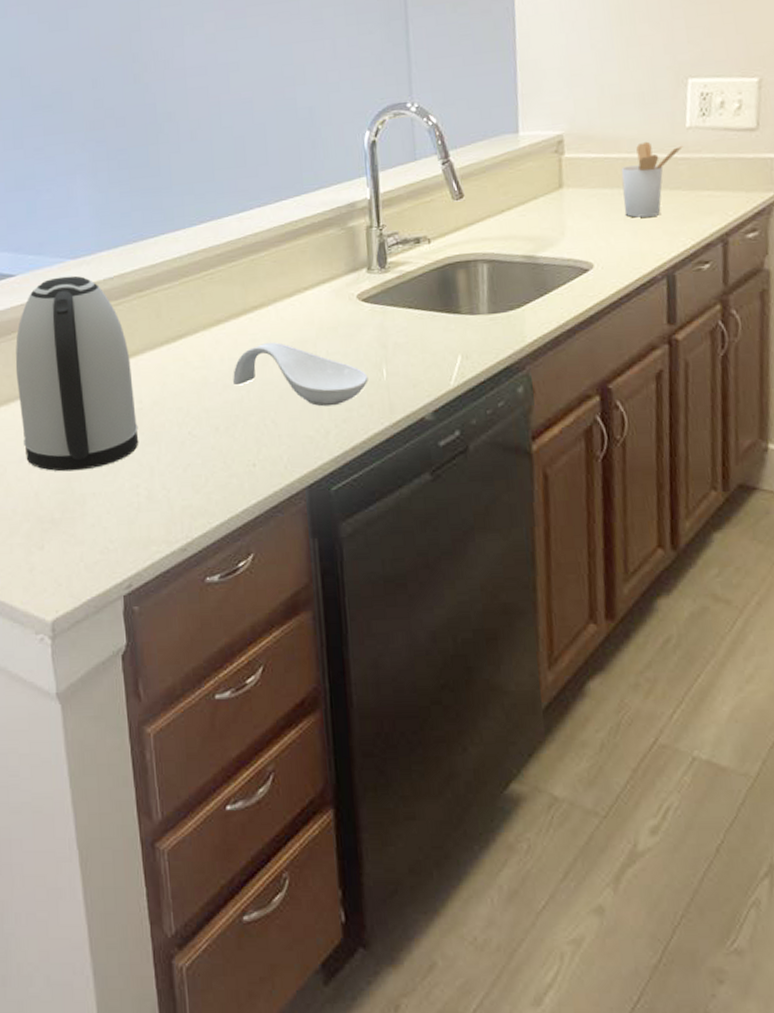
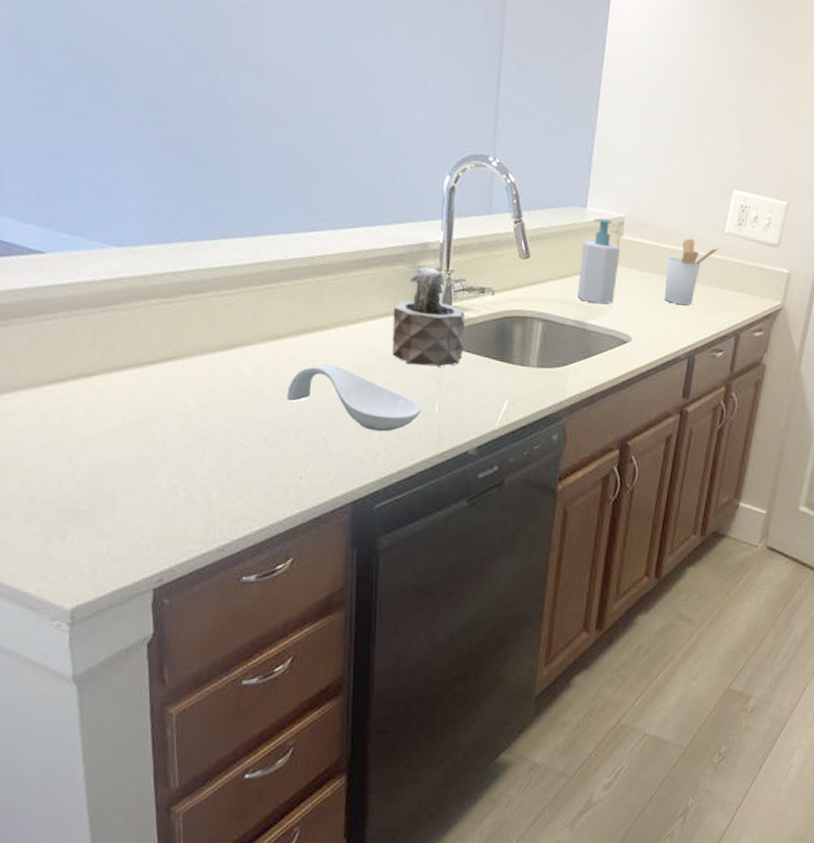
kettle: present [15,275,139,472] -> none [40,263,181,466]
succulent plant: none [328,226,406,331] -> present [392,267,465,367]
soap bottle: none [520,140,566,233] -> present [577,218,621,304]

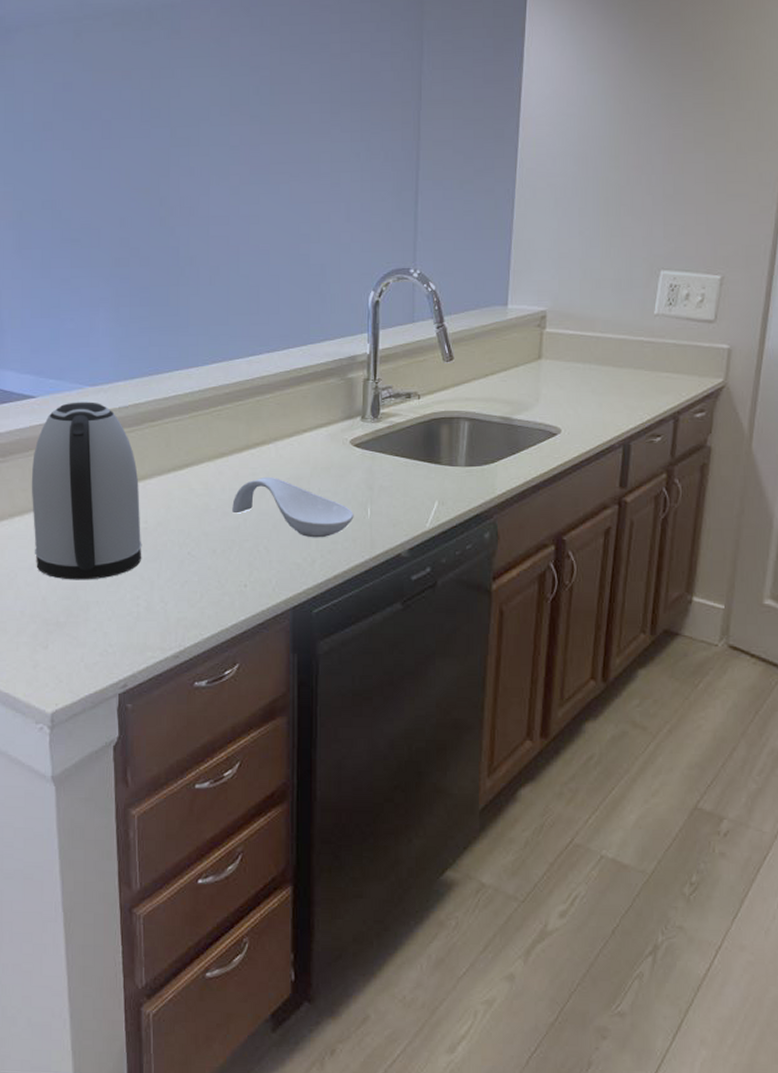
kettle: none [40,263,181,466] -> present [31,402,142,580]
succulent plant: present [392,267,465,367] -> none [325,378,393,472]
soap bottle: present [577,218,621,304] -> none [502,315,545,399]
utensil holder: present [664,238,720,305] -> none [593,324,650,391]

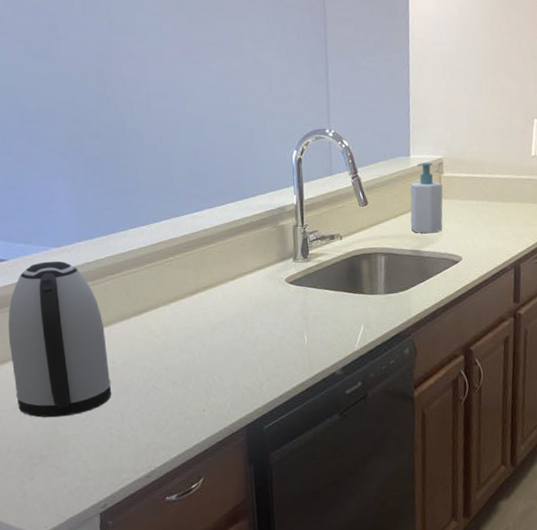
spoon rest: present [232,476,354,538] -> none [187,315,293,365]
soap bottle: none [502,315,545,399] -> present [410,162,443,234]

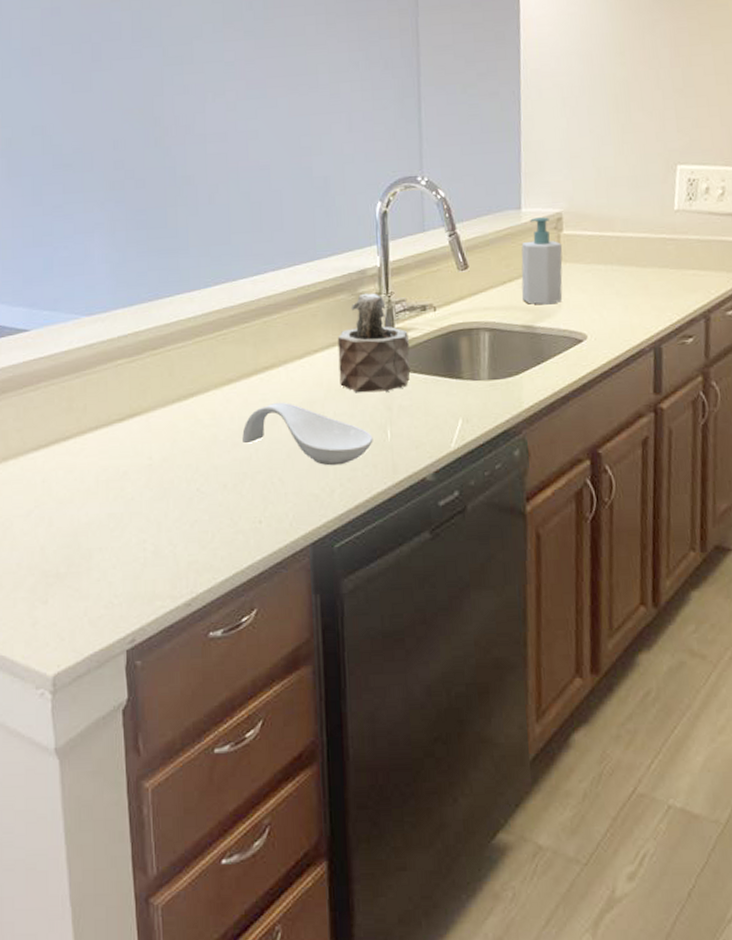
kettle: present [8,261,111,418] -> none [26,332,147,526]
spoon rest: none [187,315,293,365] -> present [242,402,373,466]
succulent plant: none [263,225,322,306] -> present [337,293,411,393]

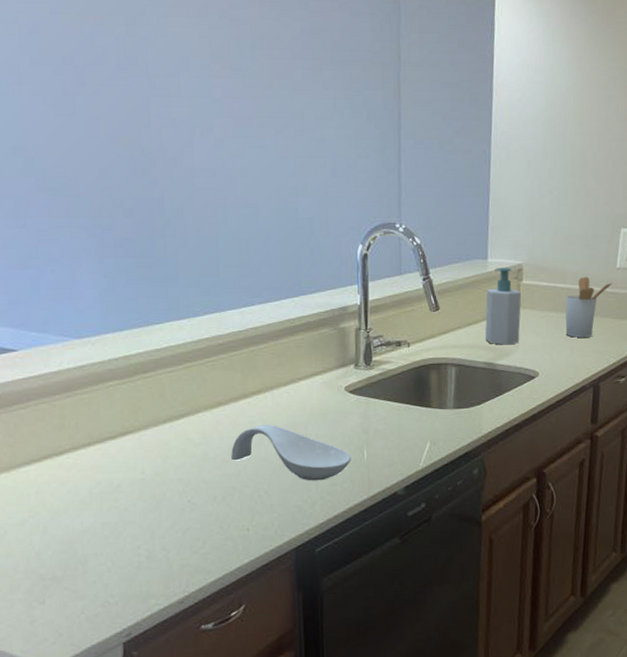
succulent plant: present [337,293,411,393] -> none [320,328,386,417]
utensil holder: none [614,222,672,293] -> present [565,276,614,338]

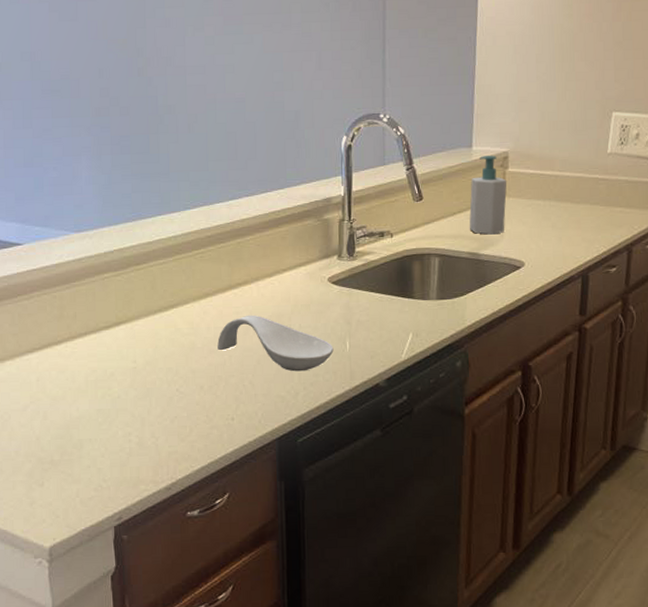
utensil holder: present [565,276,614,338] -> none [552,162,604,226]

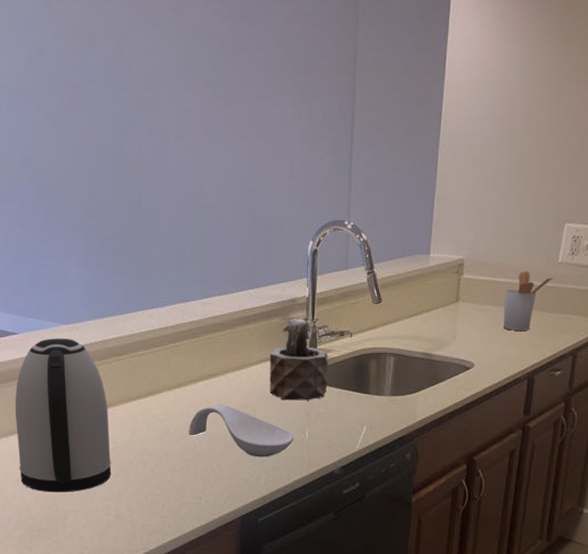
kettle: none [20,247,132,420] -> present [15,338,112,493]
succulent plant: none [304,219,368,308] -> present [270,318,328,401]
soap bottle: present [469,155,507,235] -> none [423,262,462,337]
utensil holder: none [552,162,604,226] -> present [503,271,555,331]

